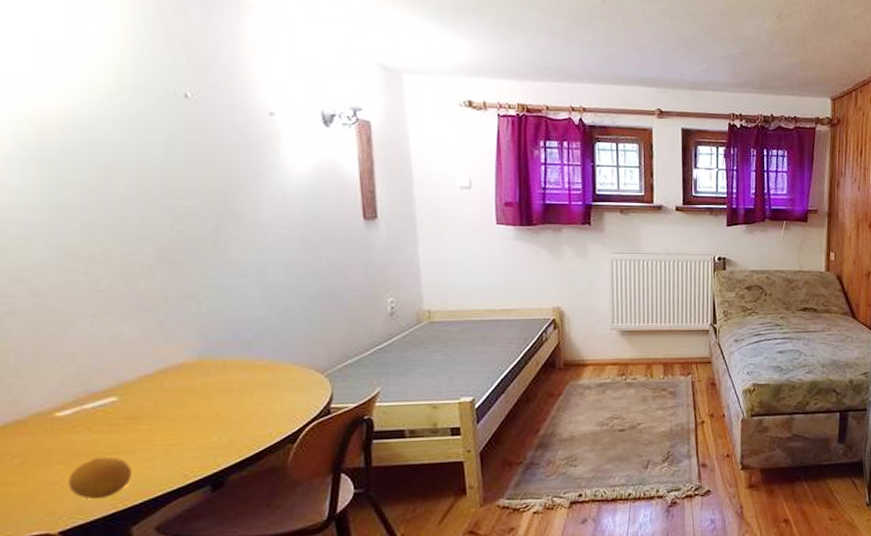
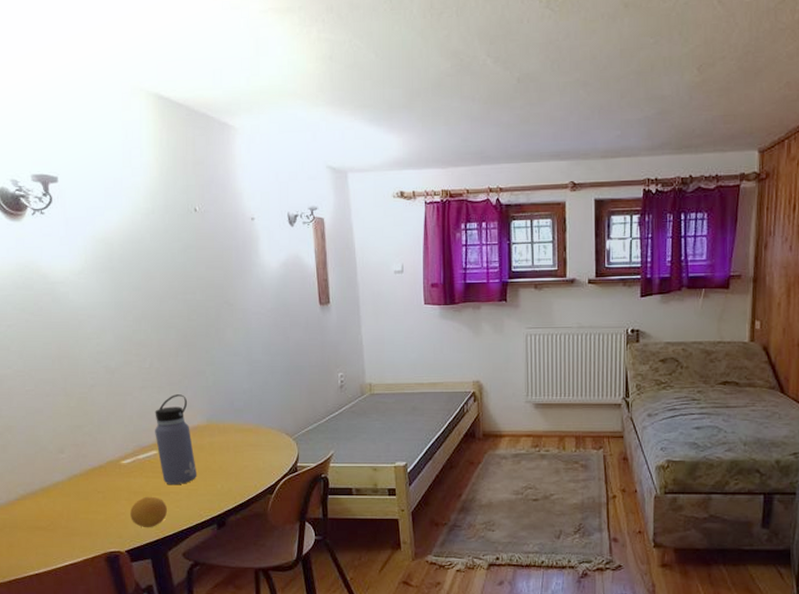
water bottle: none [113,324,182,441] -> present [155,394,198,485]

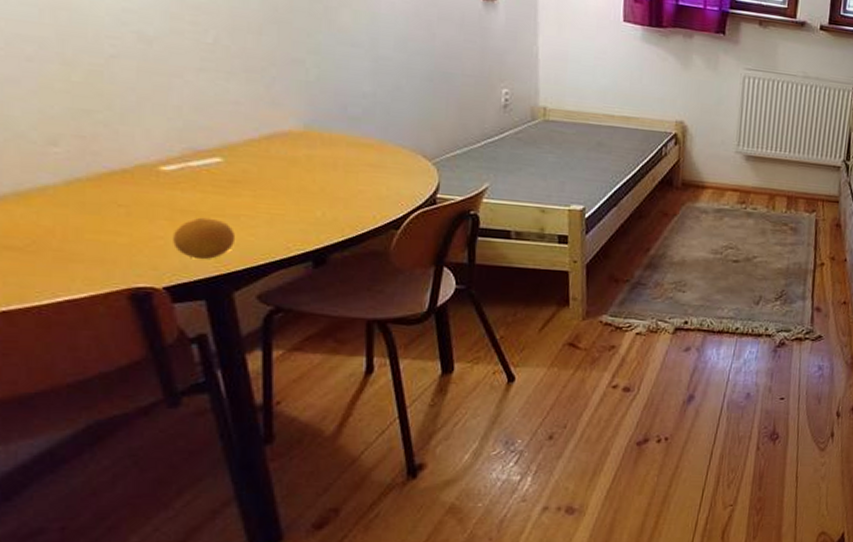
water bottle: present [155,394,198,485] -> none [219,85,286,207]

